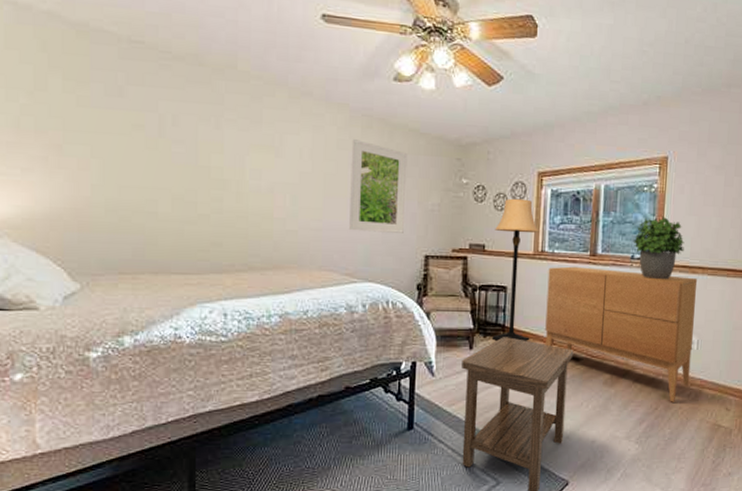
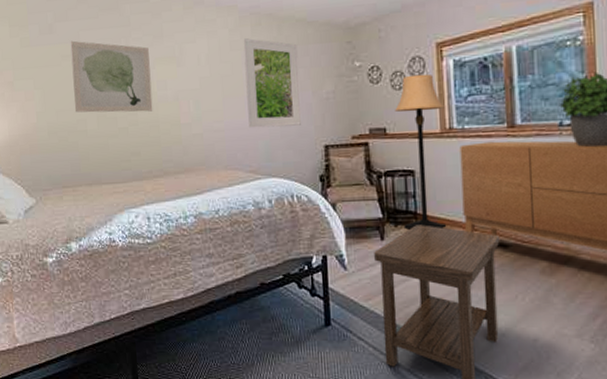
wall art: none [143,109,243,201] -> present [70,40,153,113]

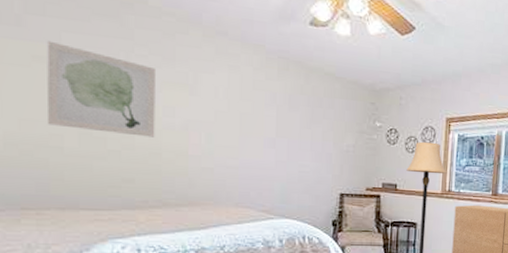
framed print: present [243,38,301,128] -> none [266,80,323,172]

